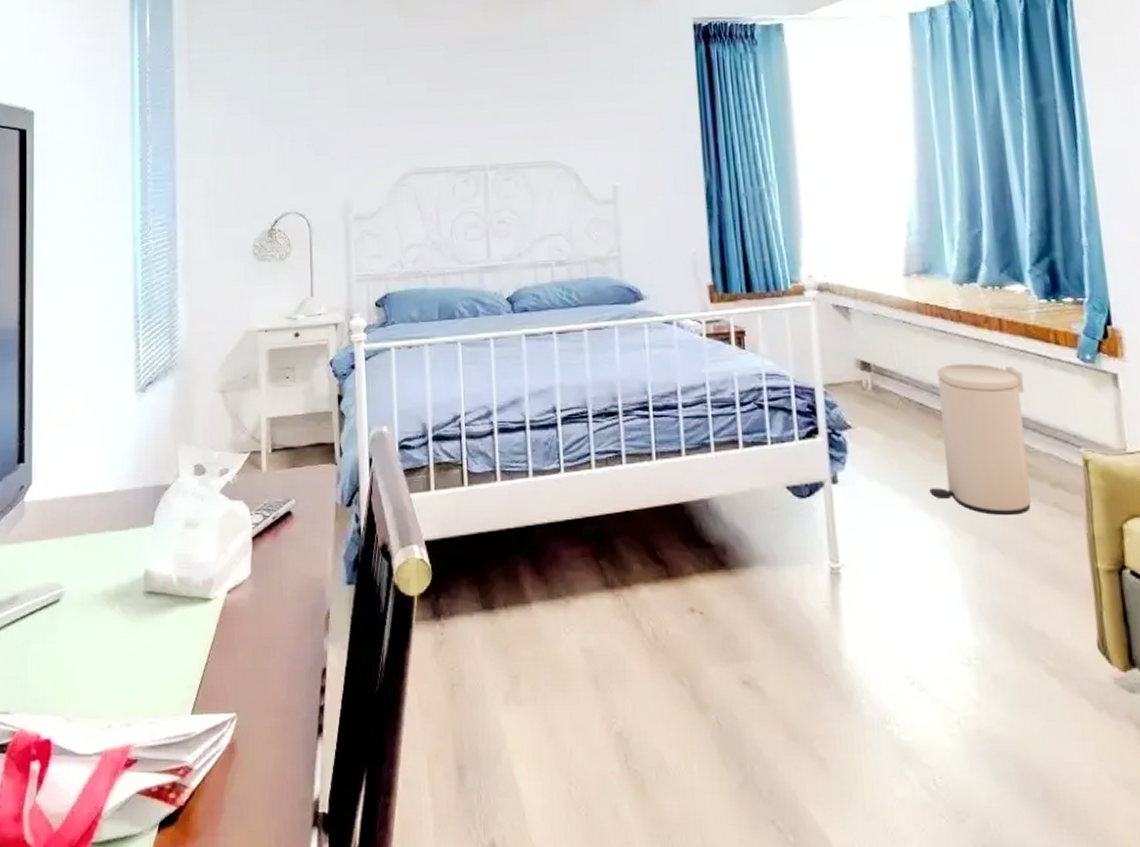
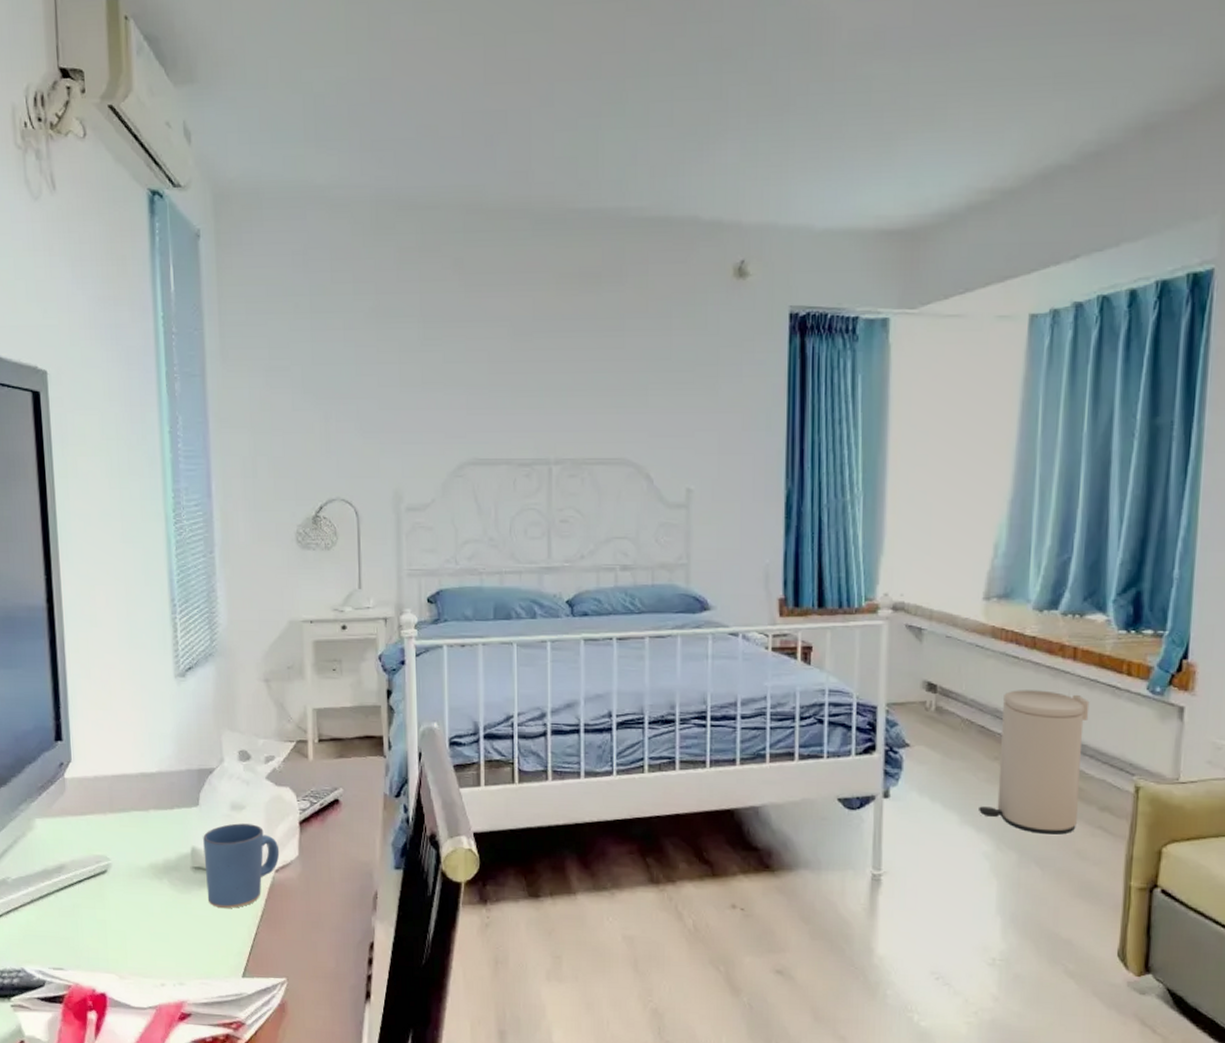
mug: none [156,542,232,636] -> present [203,823,280,908]

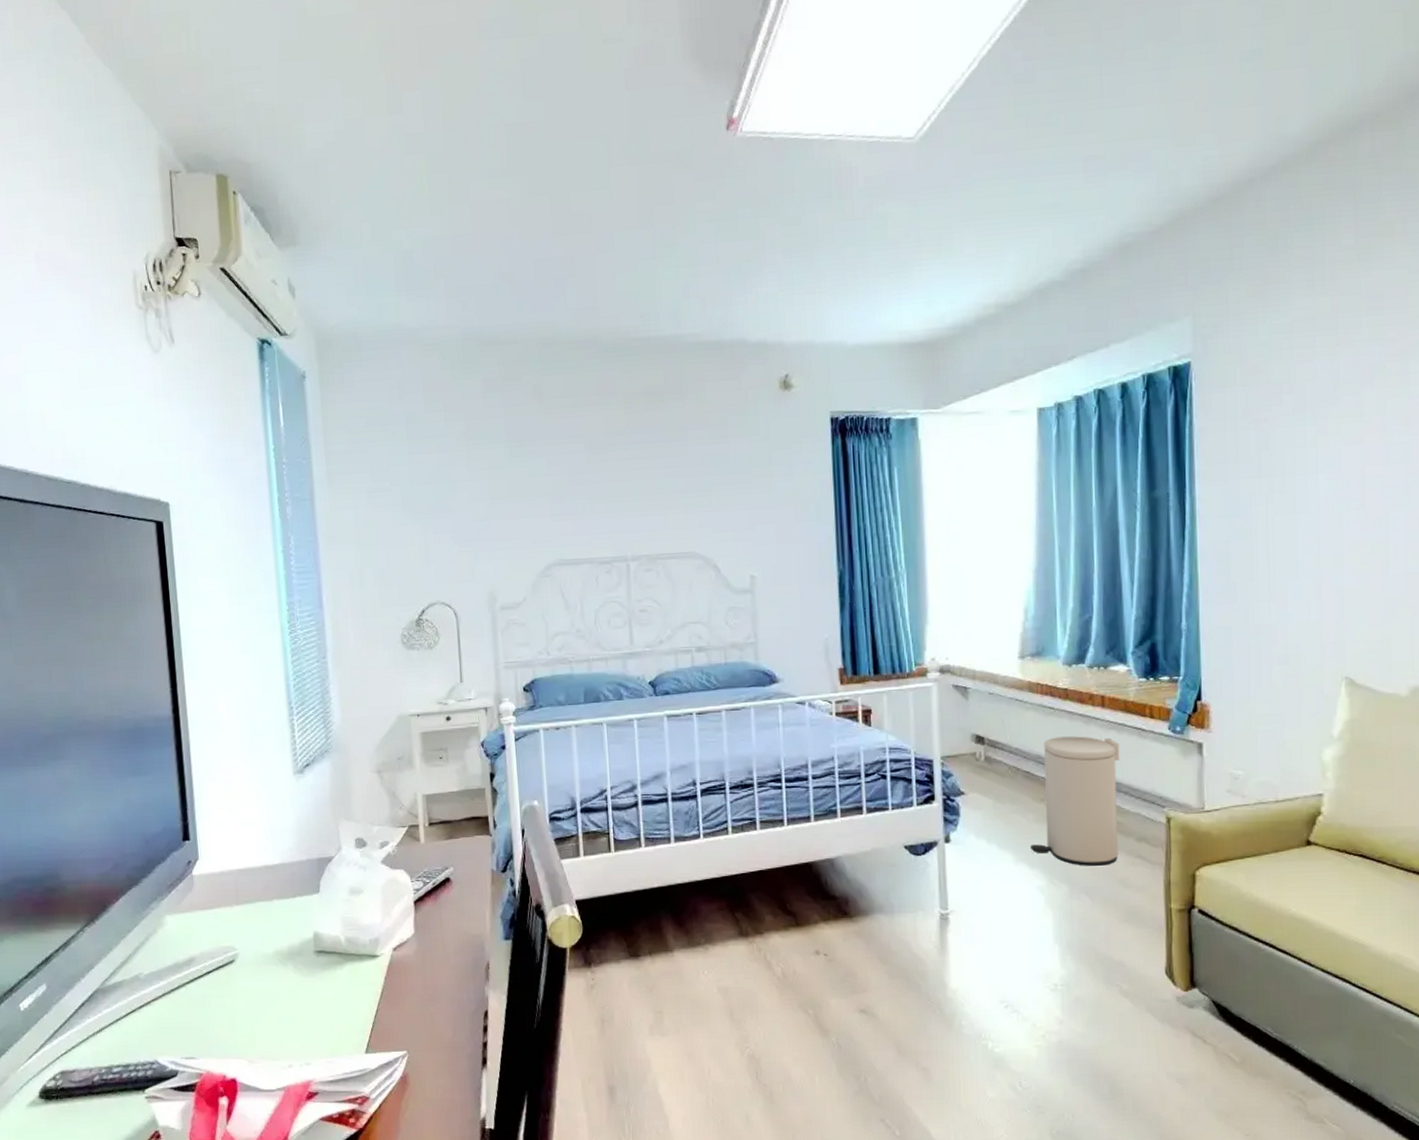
mug: present [203,823,280,908] -> none [324,906,397,988]

